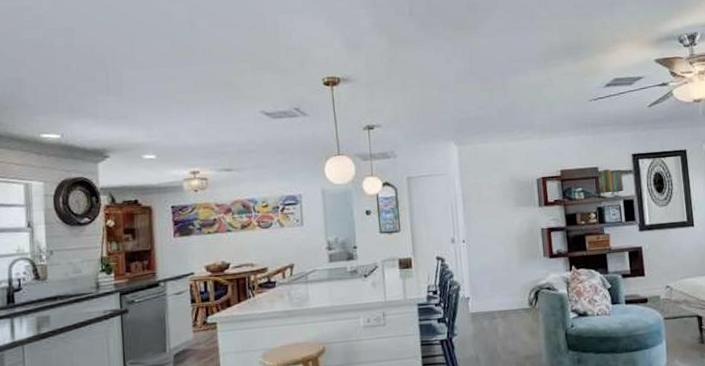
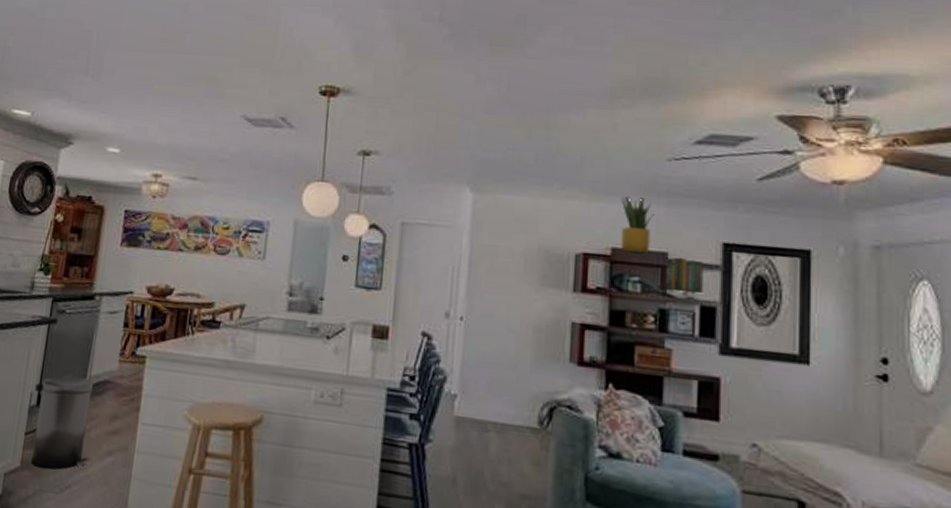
planter: none [563,131,586,173] -> present [621,196,655,255]

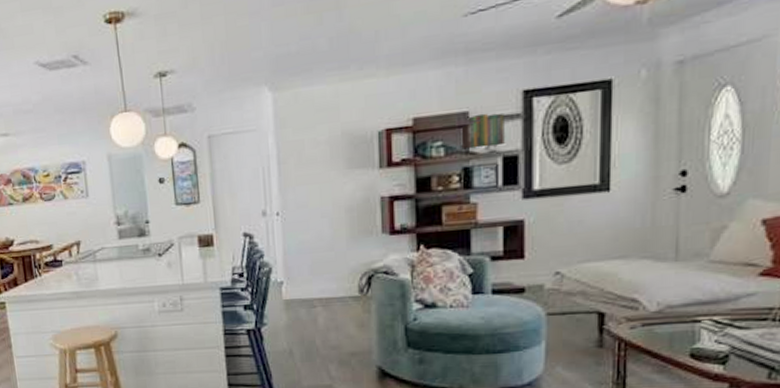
planter: present [621,196,655,255] -> none [420,61,453,122]

